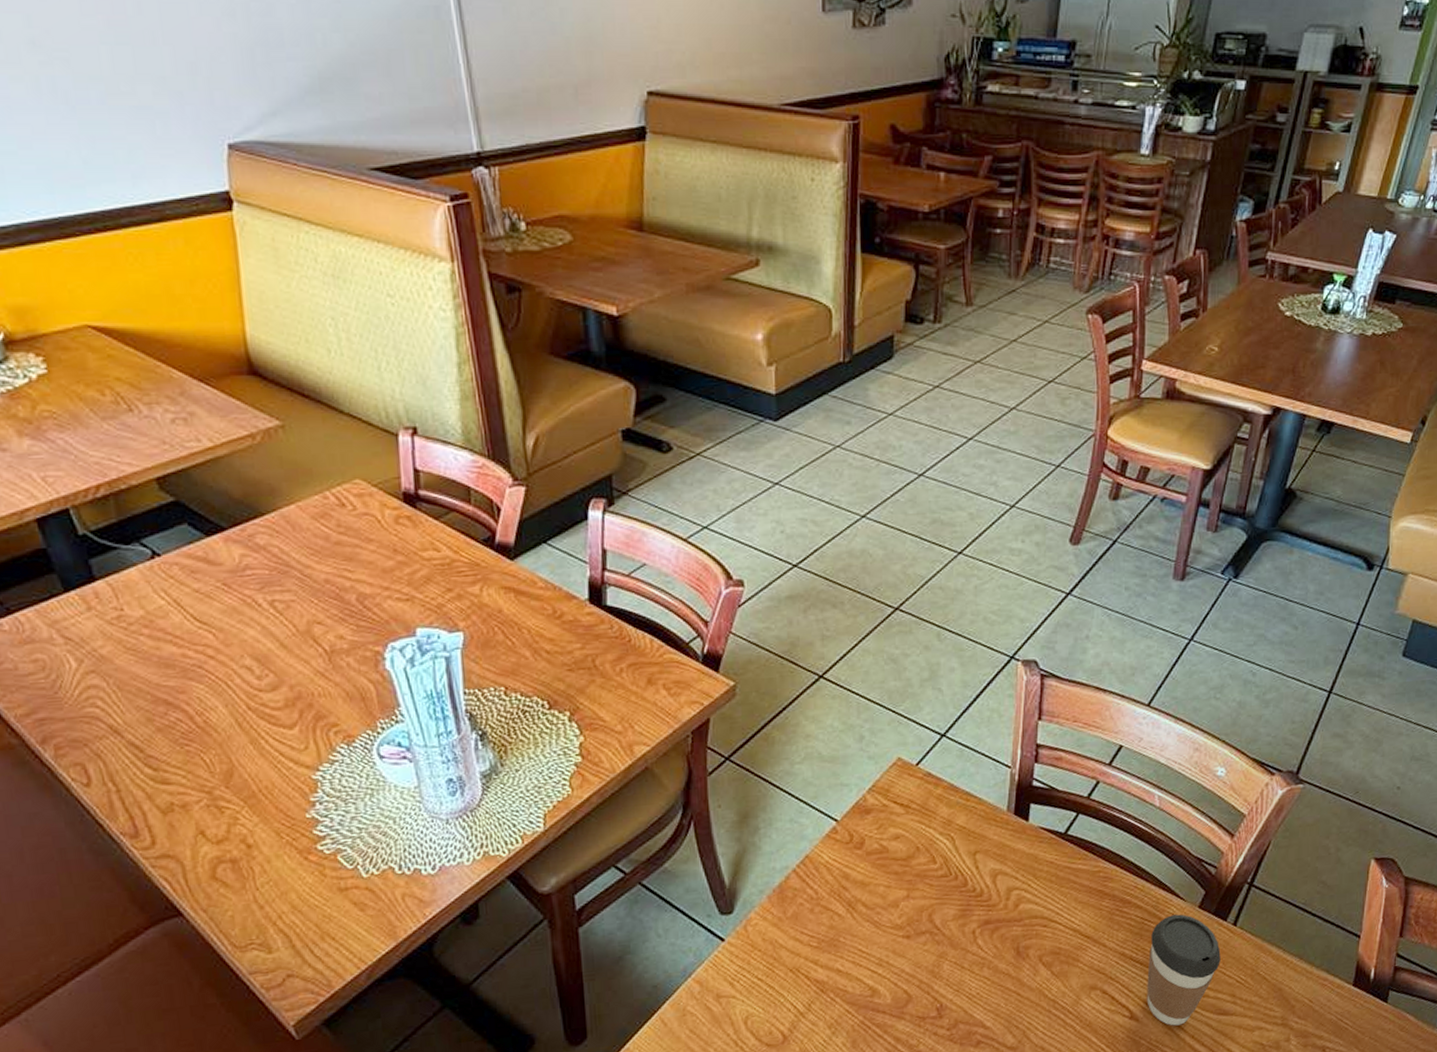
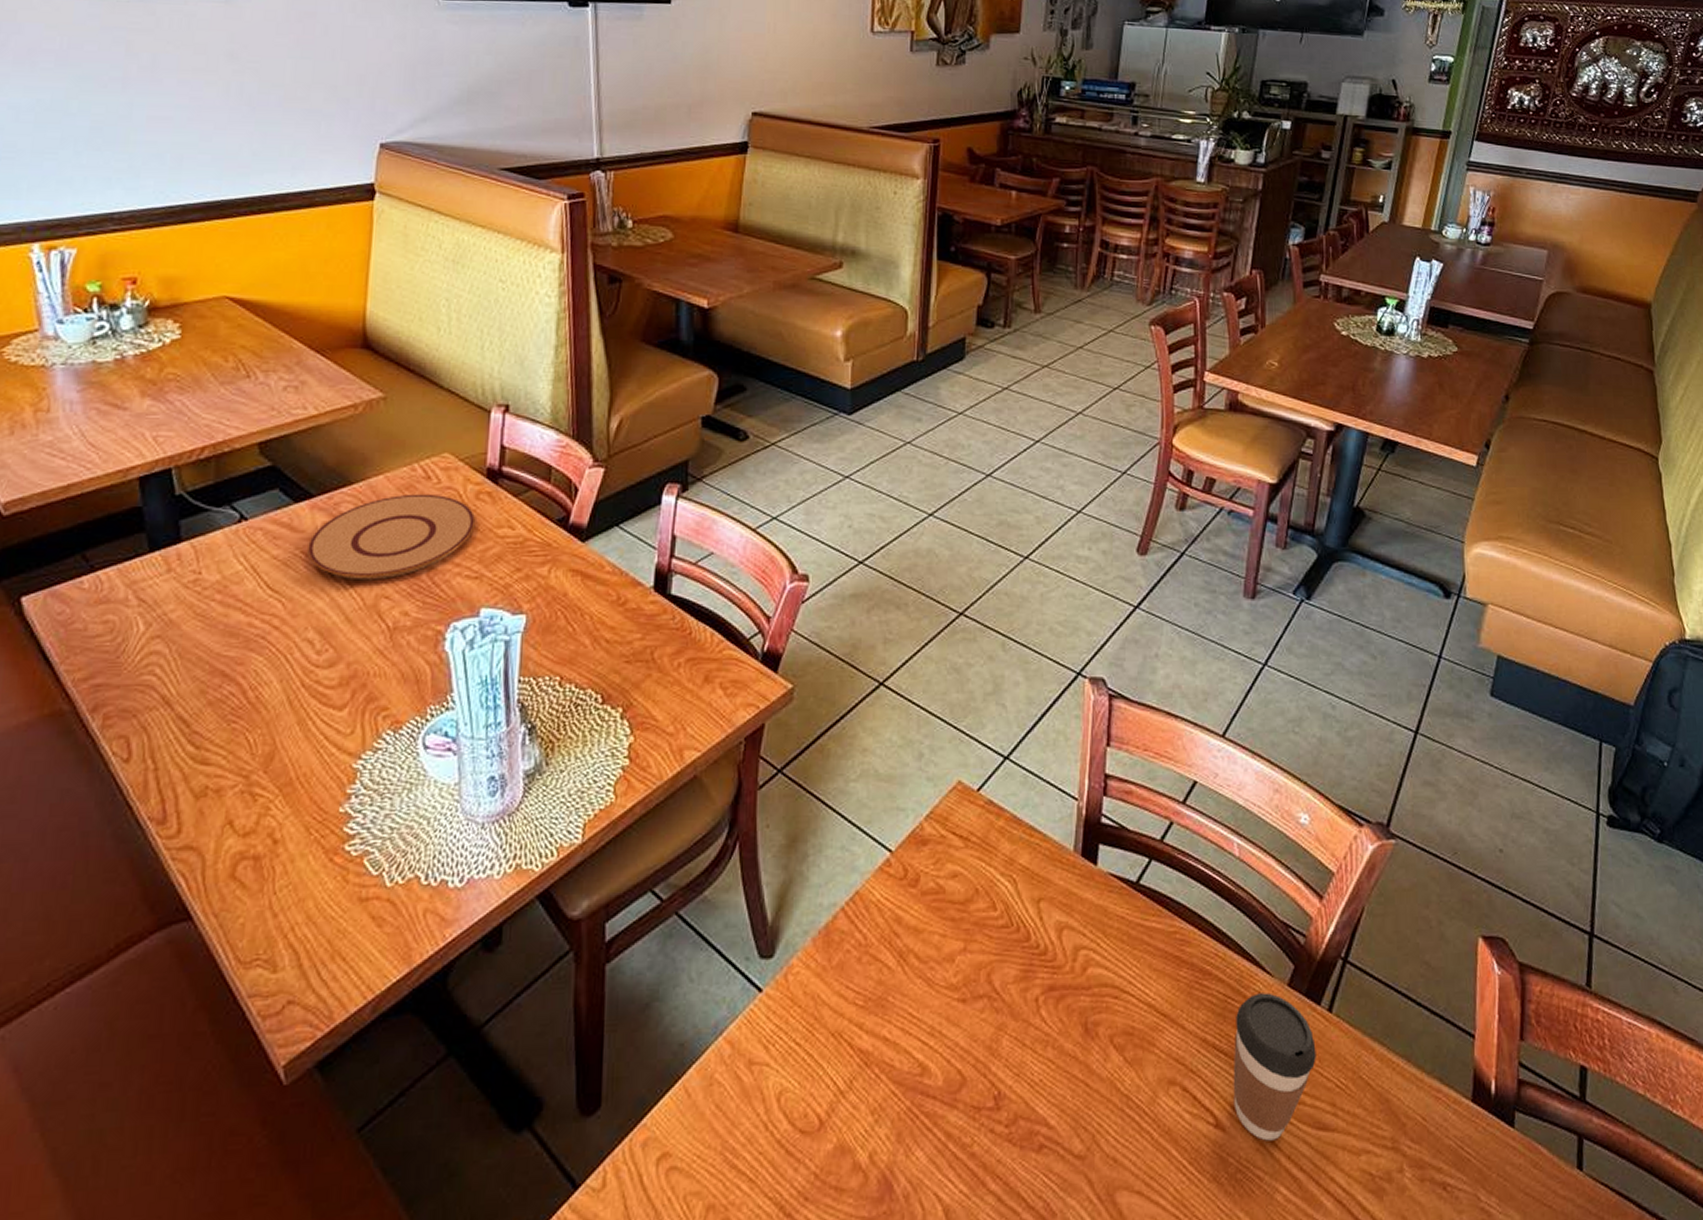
plate: none [228,520,399,608] -> present [307,493,476,580]

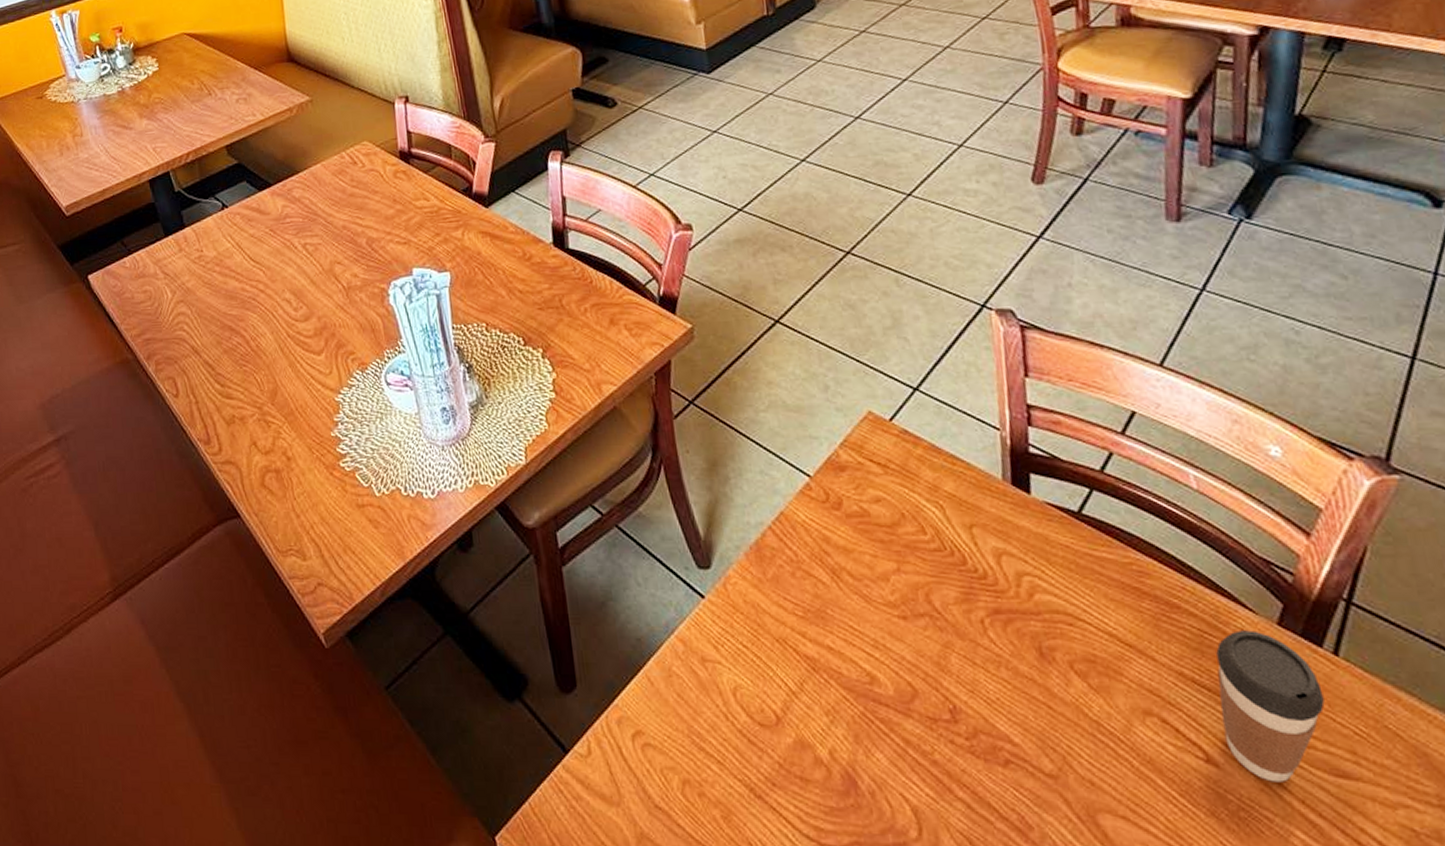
plate: present [307,493,476,580] -> none [274,176,398,250]

